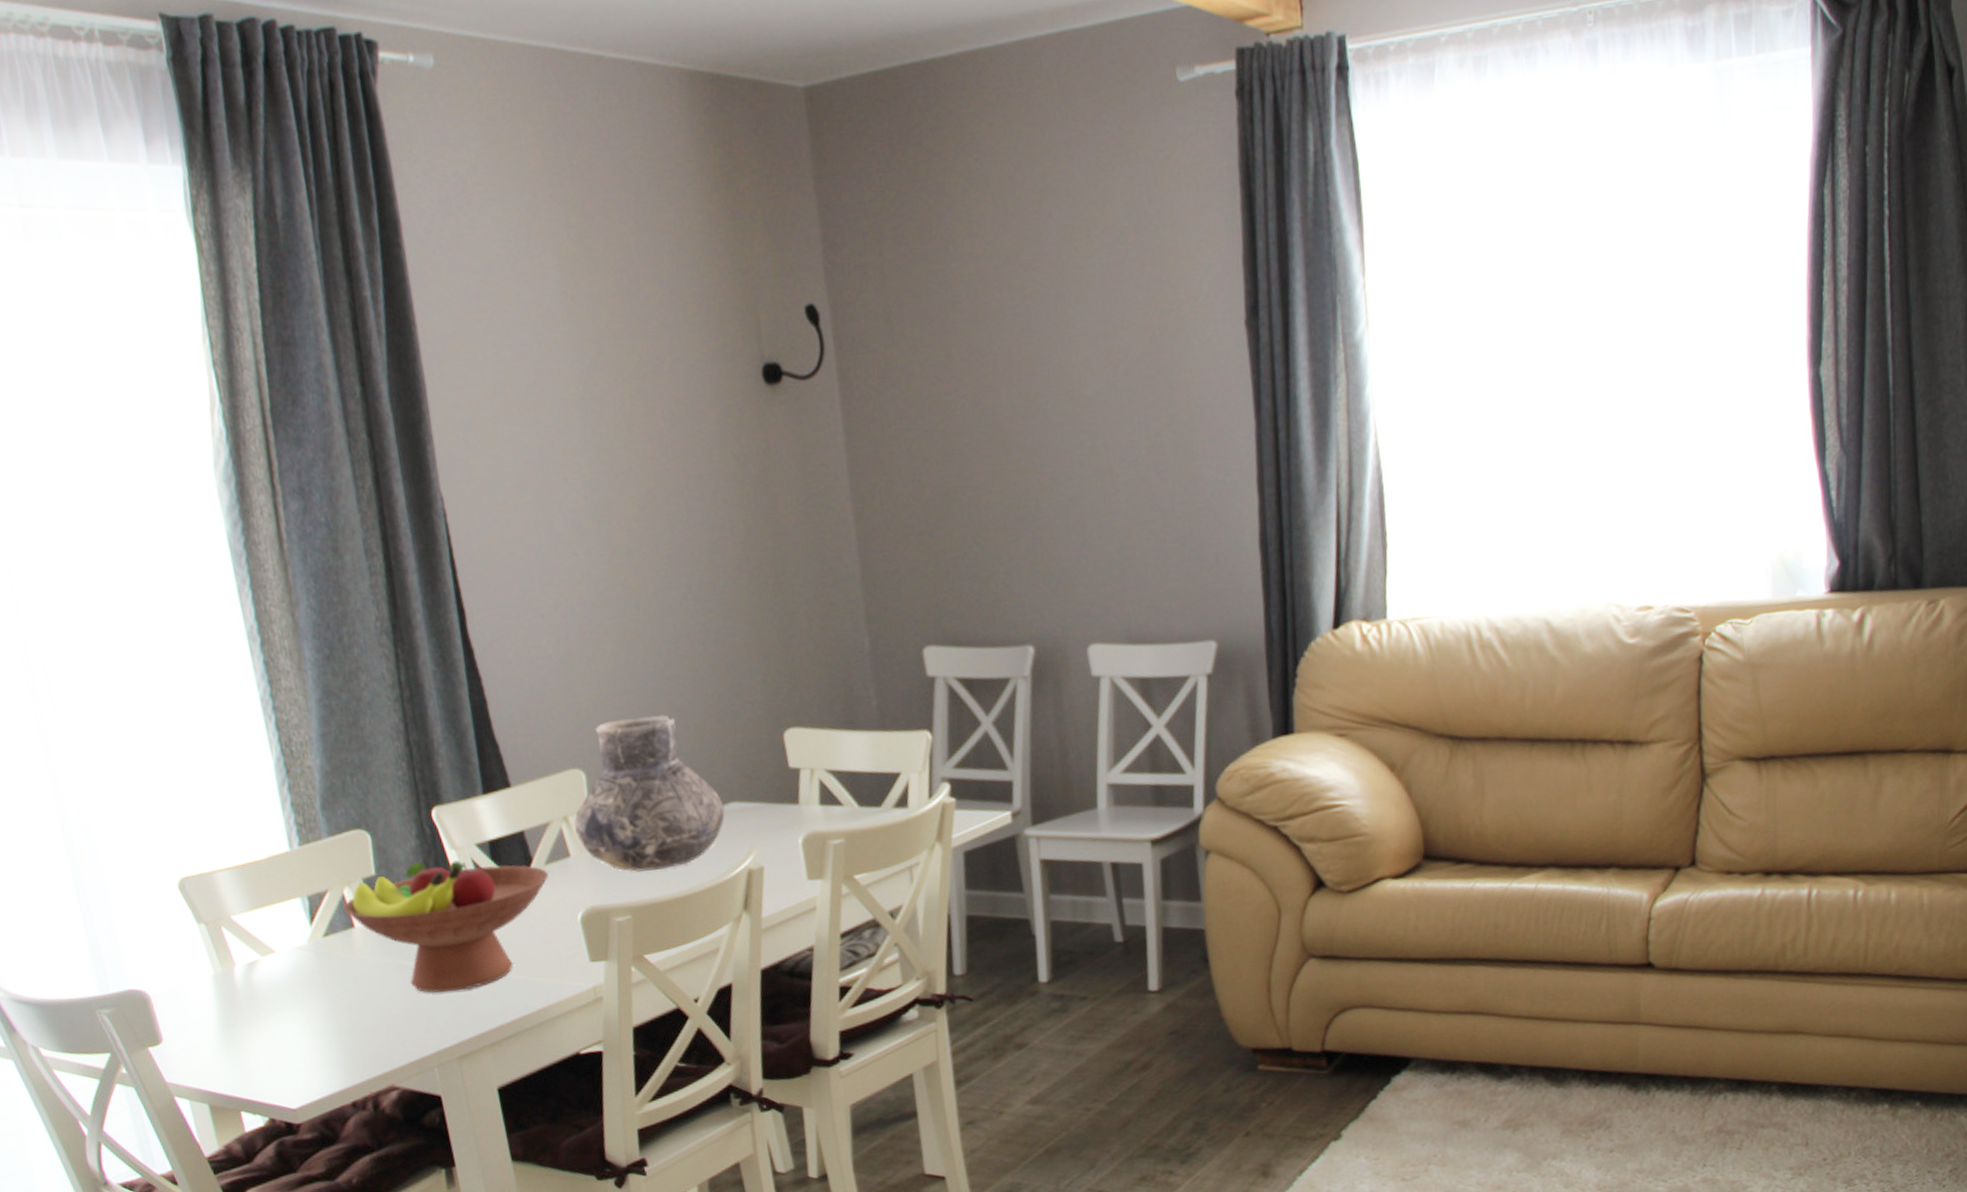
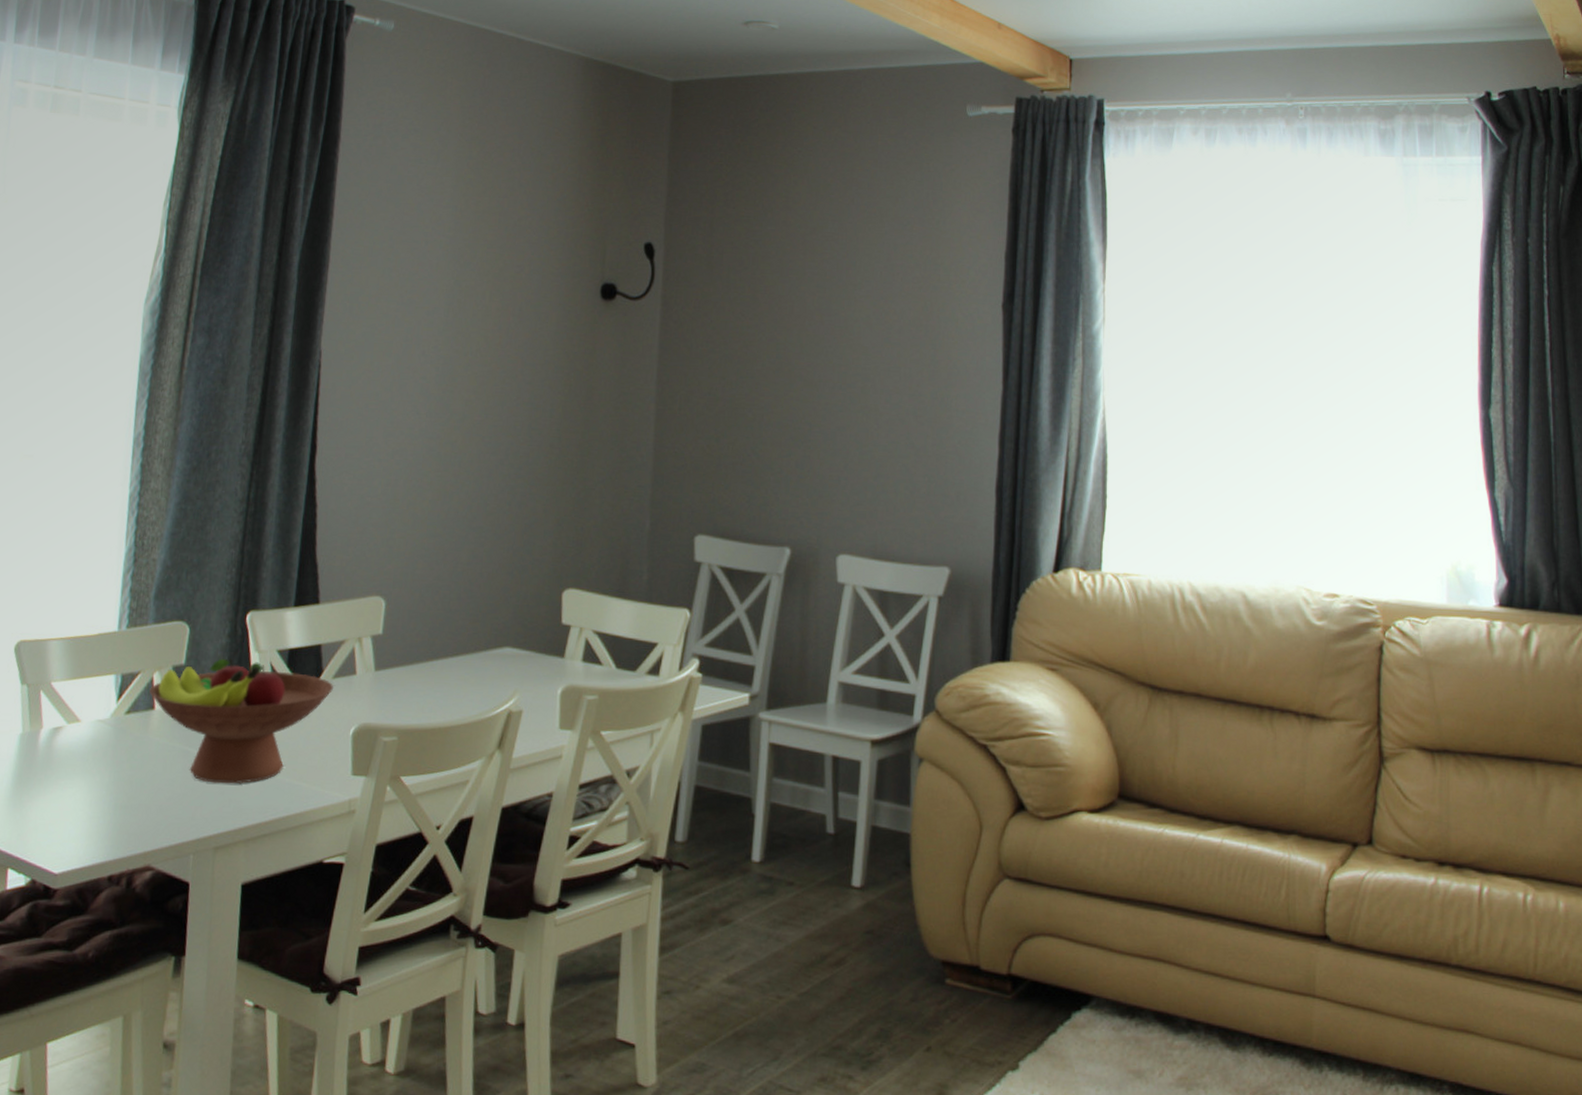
vase: present [574,715,725,872] -> none [366,558,499,699]

